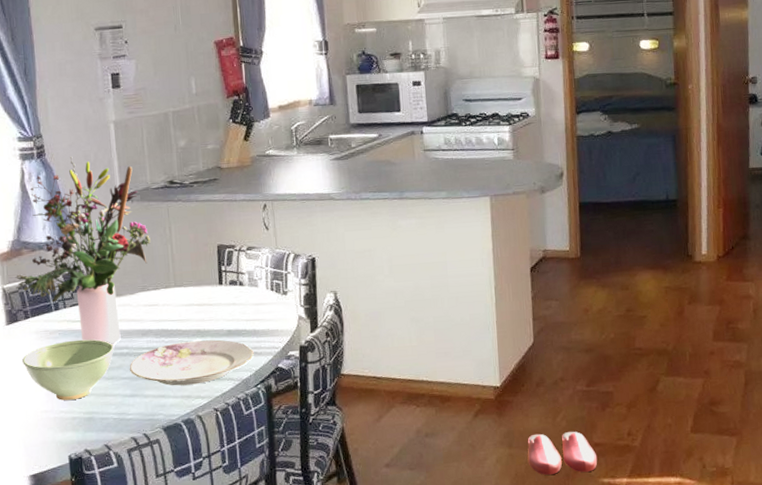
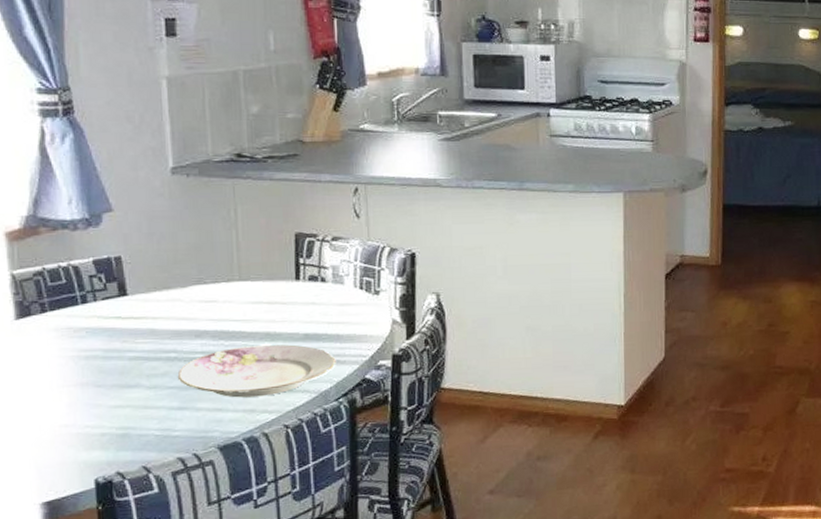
bouquet: present [15,156,151,345] -> none [29,116,210,348]
bowl: present [22,339,115,400] -> none [36,339,159,413]
slippers: present [527,431,598,475] -> none [652,455,728,503]

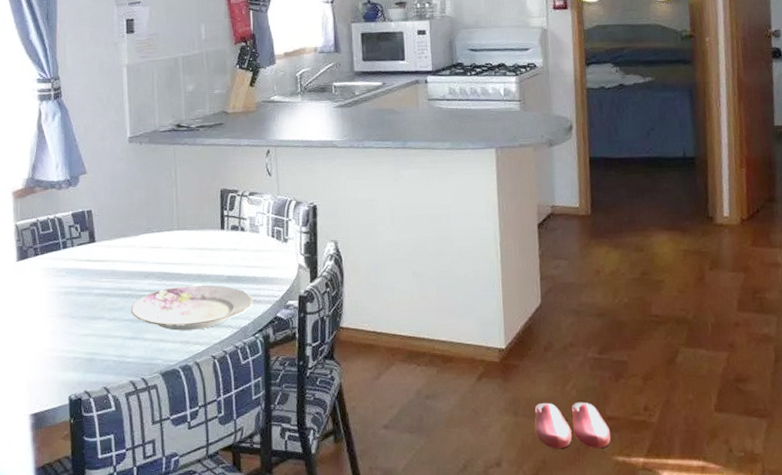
slippers: none [652,455,728,503] -> present [534,401,611,448]

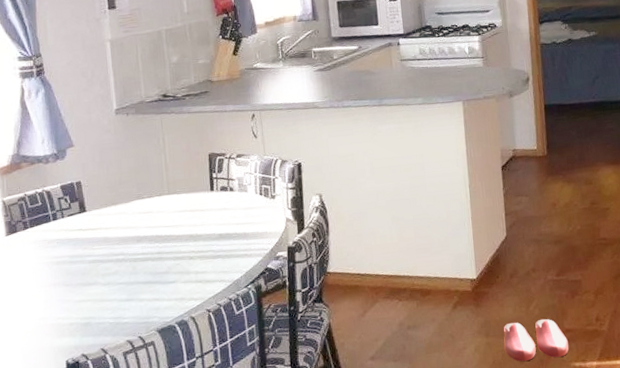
plate: present [131,285,253,331] -> none [125,243,245,289]

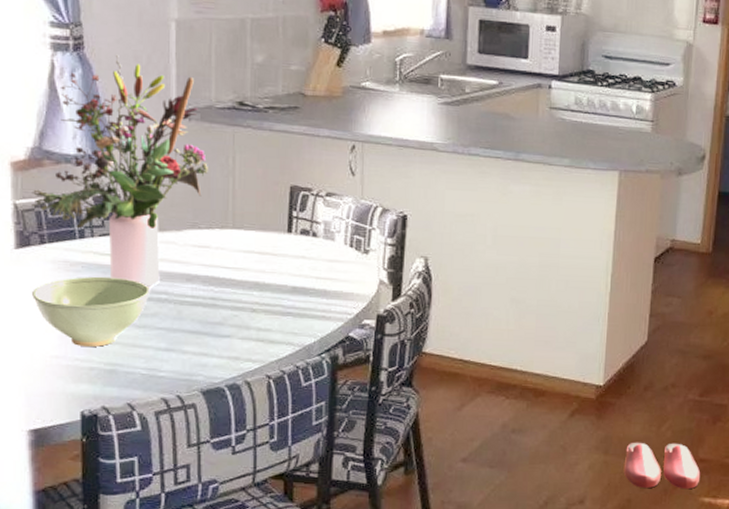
bouquet: none [15,73,145,252] -> present [31,54,208,288]
bowl: none [21,247,111,307] -> present [32,276,151,347]

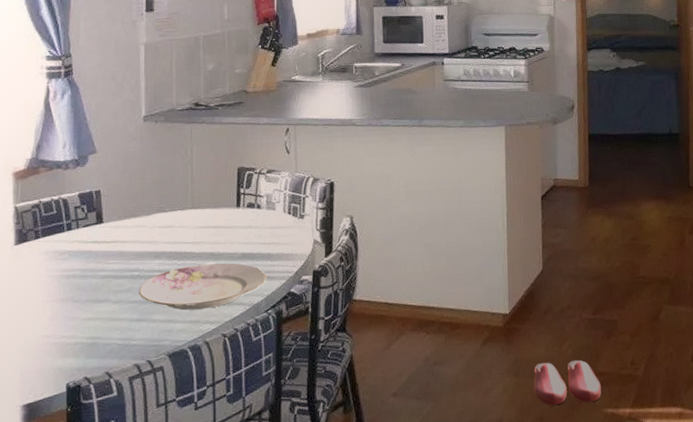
bouquet: present [31,54,208,288] -> none [29,76,171,267]
bowl: present [32,276,151,347] -> none [28,260,125,325]
plate: none [166,294,322,345] -> present [138,263,267,311]

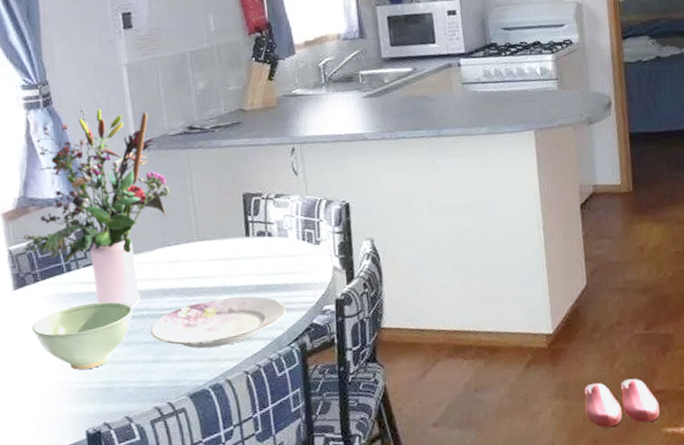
bowl: none [28,260,125,325] -> present [32,301,134,370]
bouquet: none [29,76,171,267] -> present [22,103,170,307]

